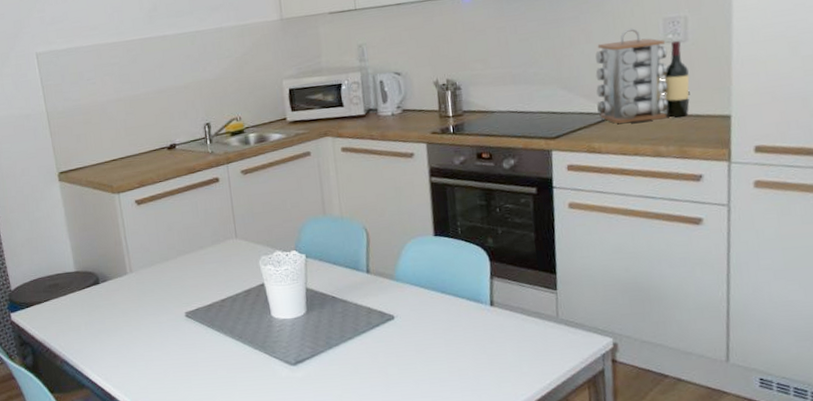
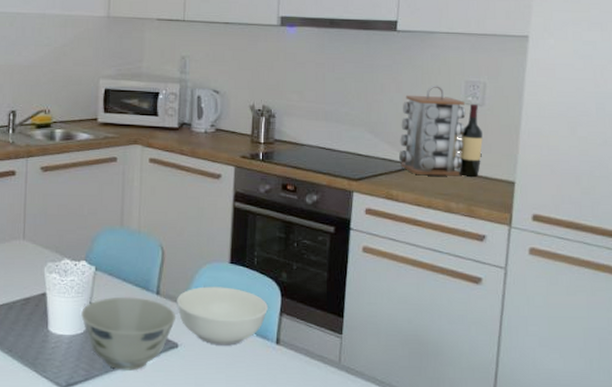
bowl: none [299,277,389,345] -> present [81,296,177,371]
bowl: none [387,258,478,313] -> present [177,286,268,346]

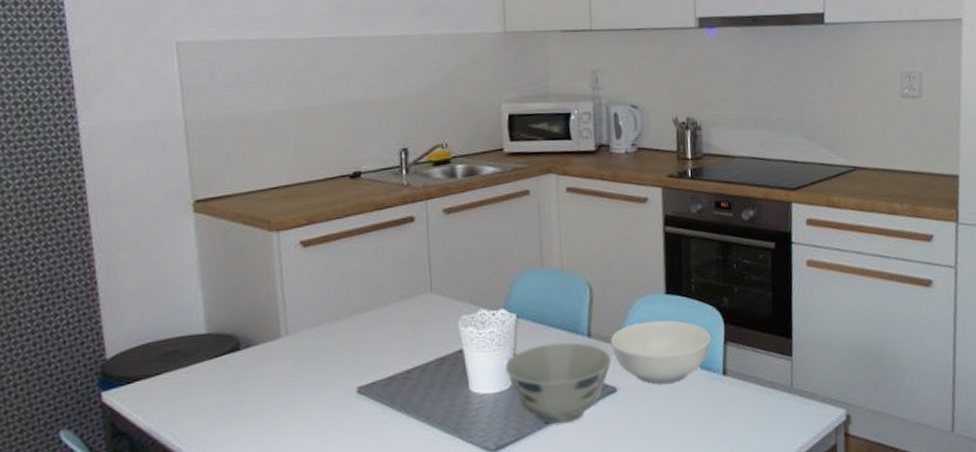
spice rack: present [399,84,466,176] -> none [836,79,904,178]
wine bottle: present [459,103,484,178] -> none [900,96,923,175]

